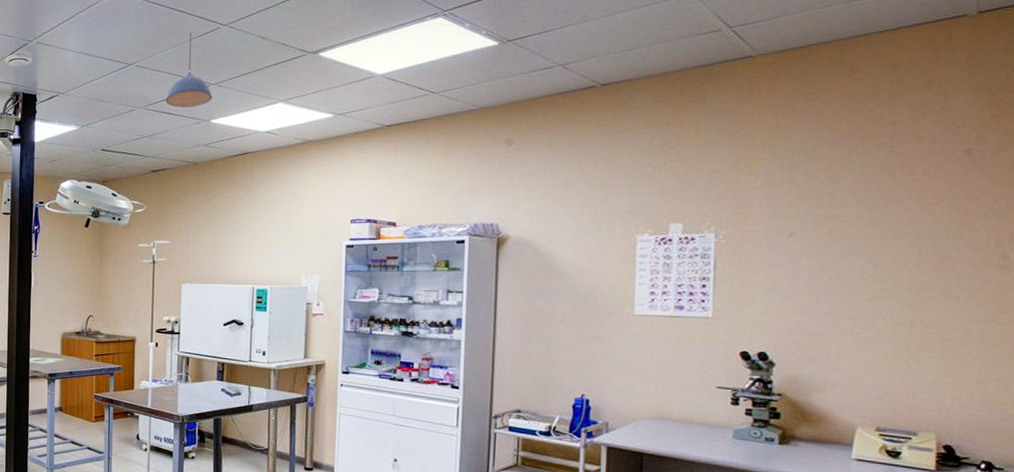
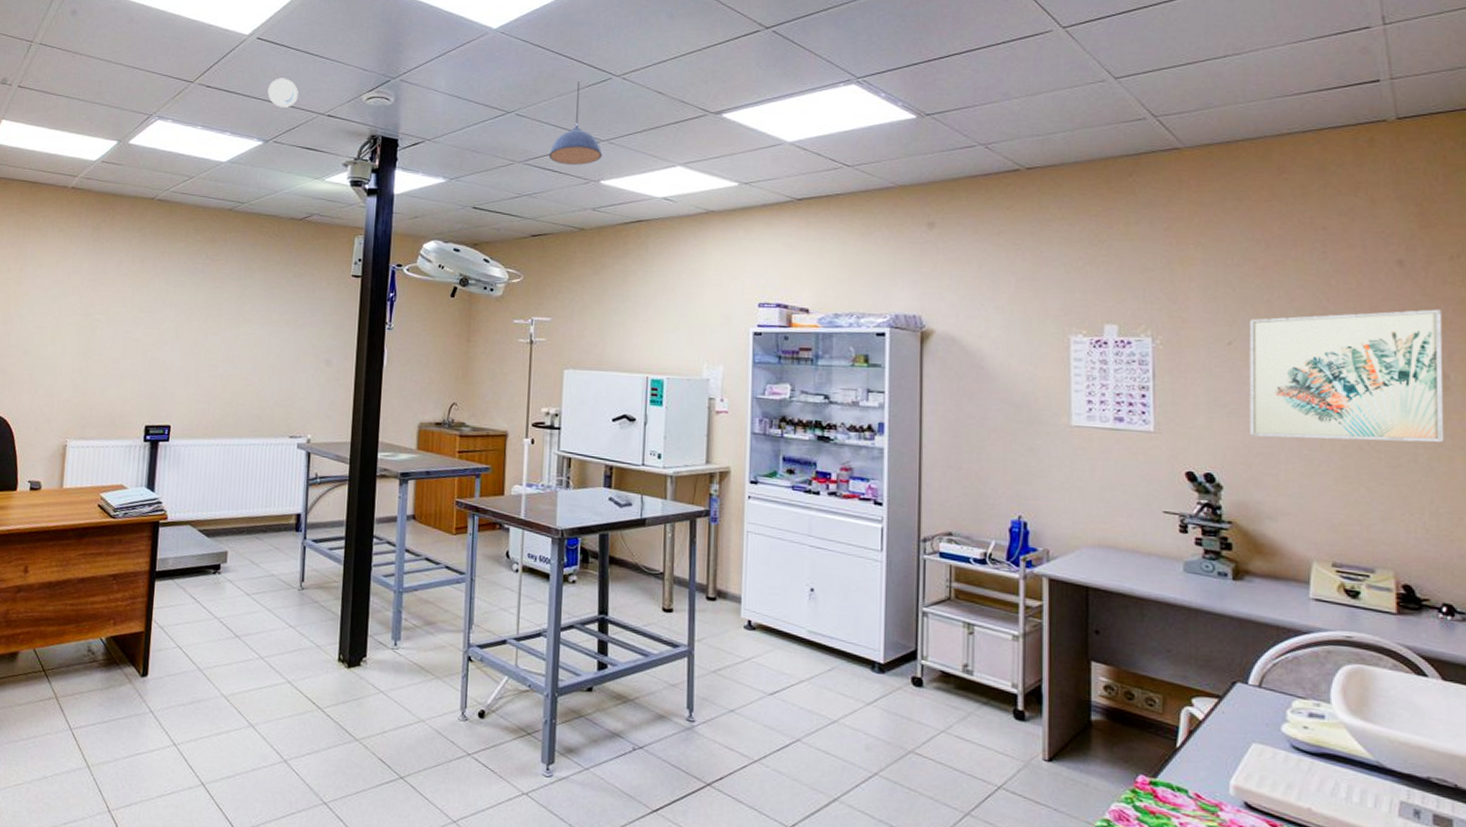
wall art: none [805,194,1008,319] -> present [1249,309,1445,443]

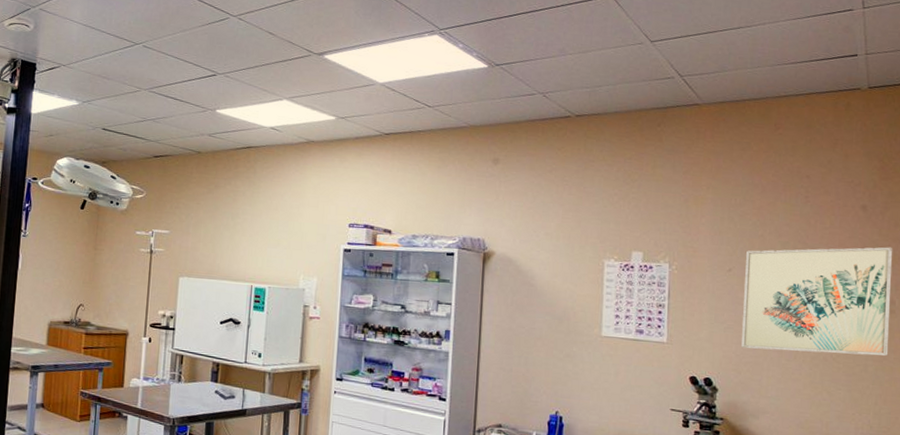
pendant light: present [549,81,603,165] -> none [171,19,219,95]

